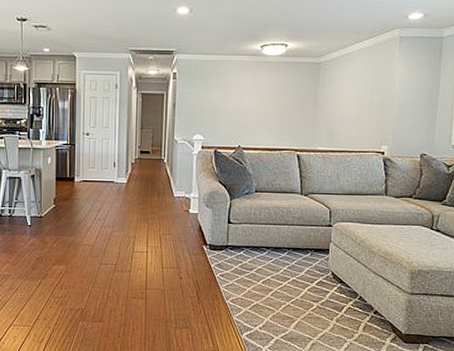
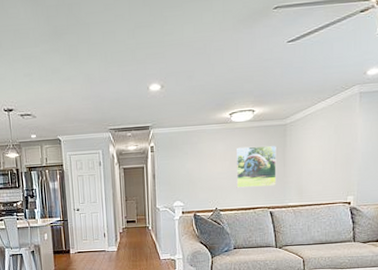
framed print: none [263,82,308,127] -> present [235,146,277,188]

